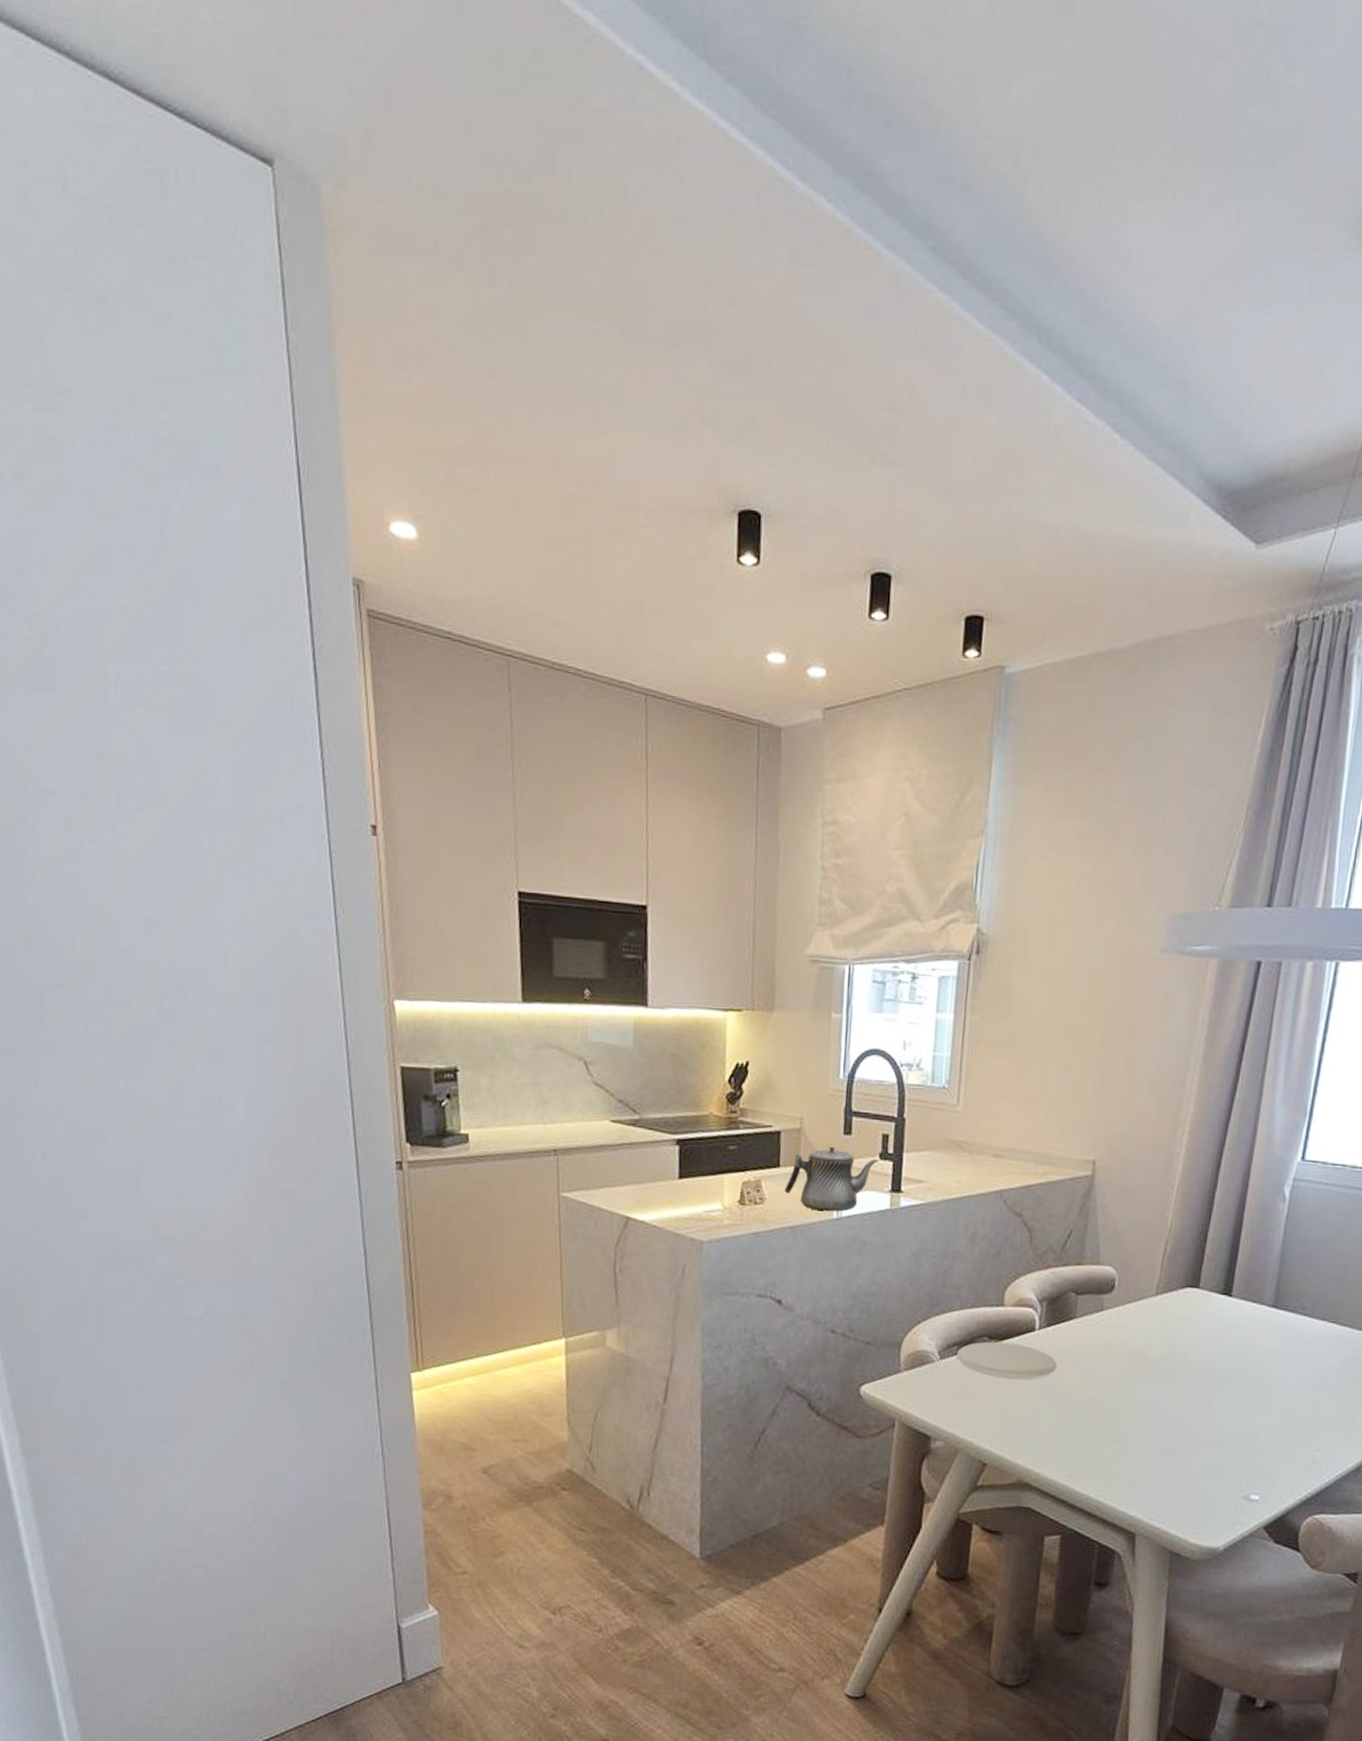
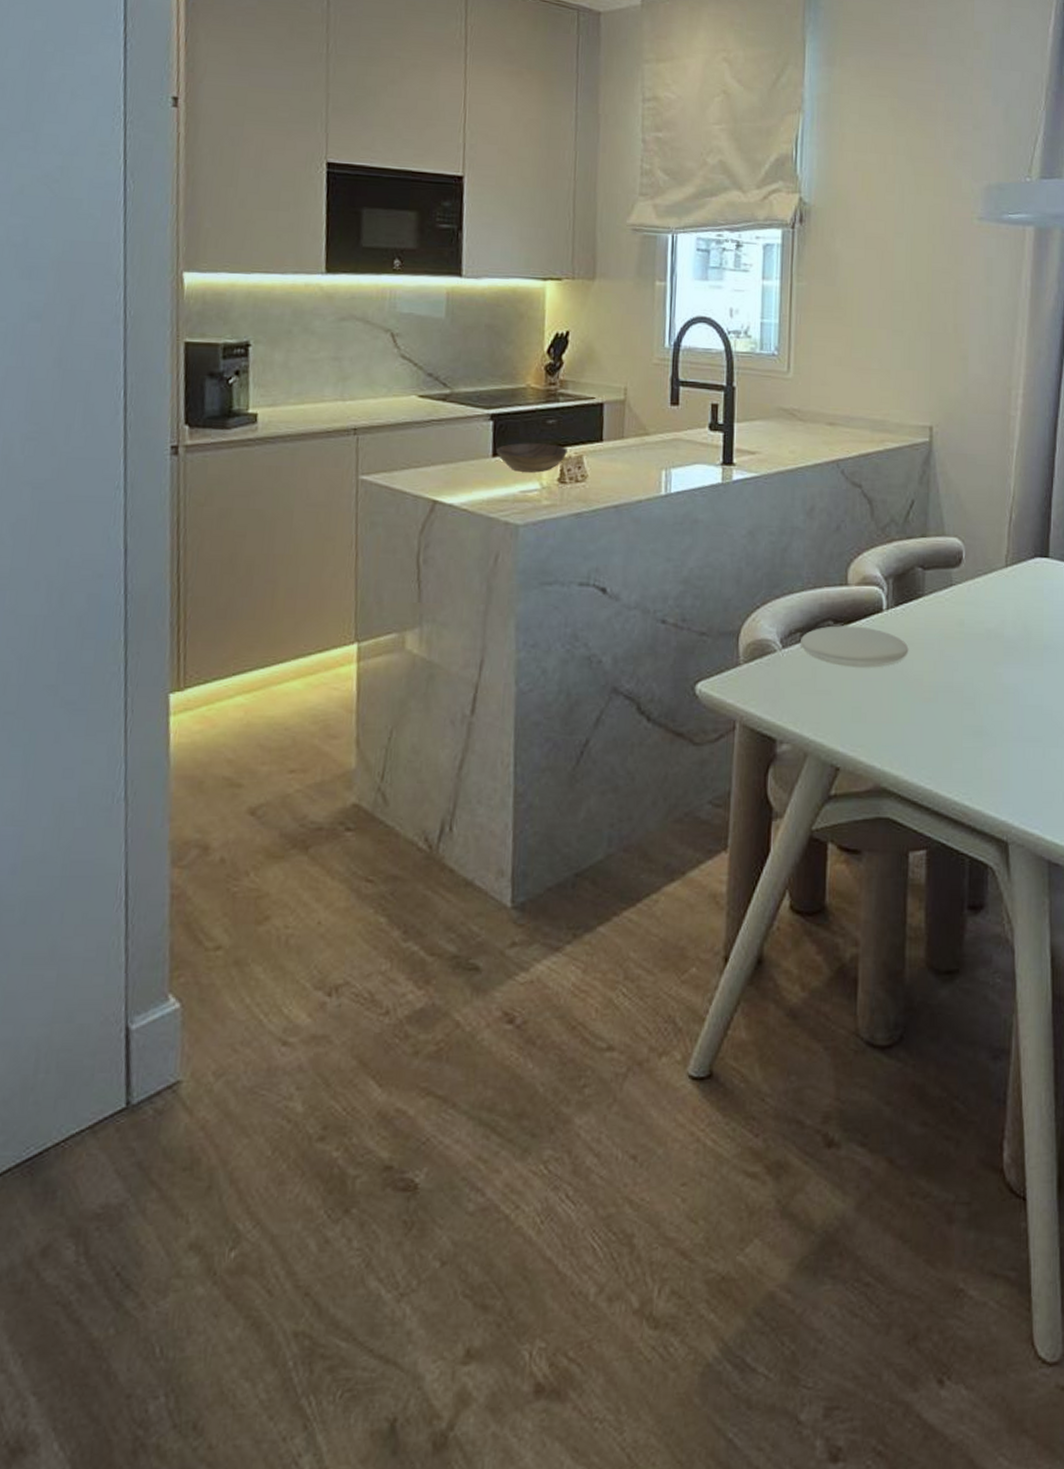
bowl: none [682,1166,747,1194] -> present [496,443,567,473]
teapot: present [785,1146,879,1212] -> none [608,417,709,488]

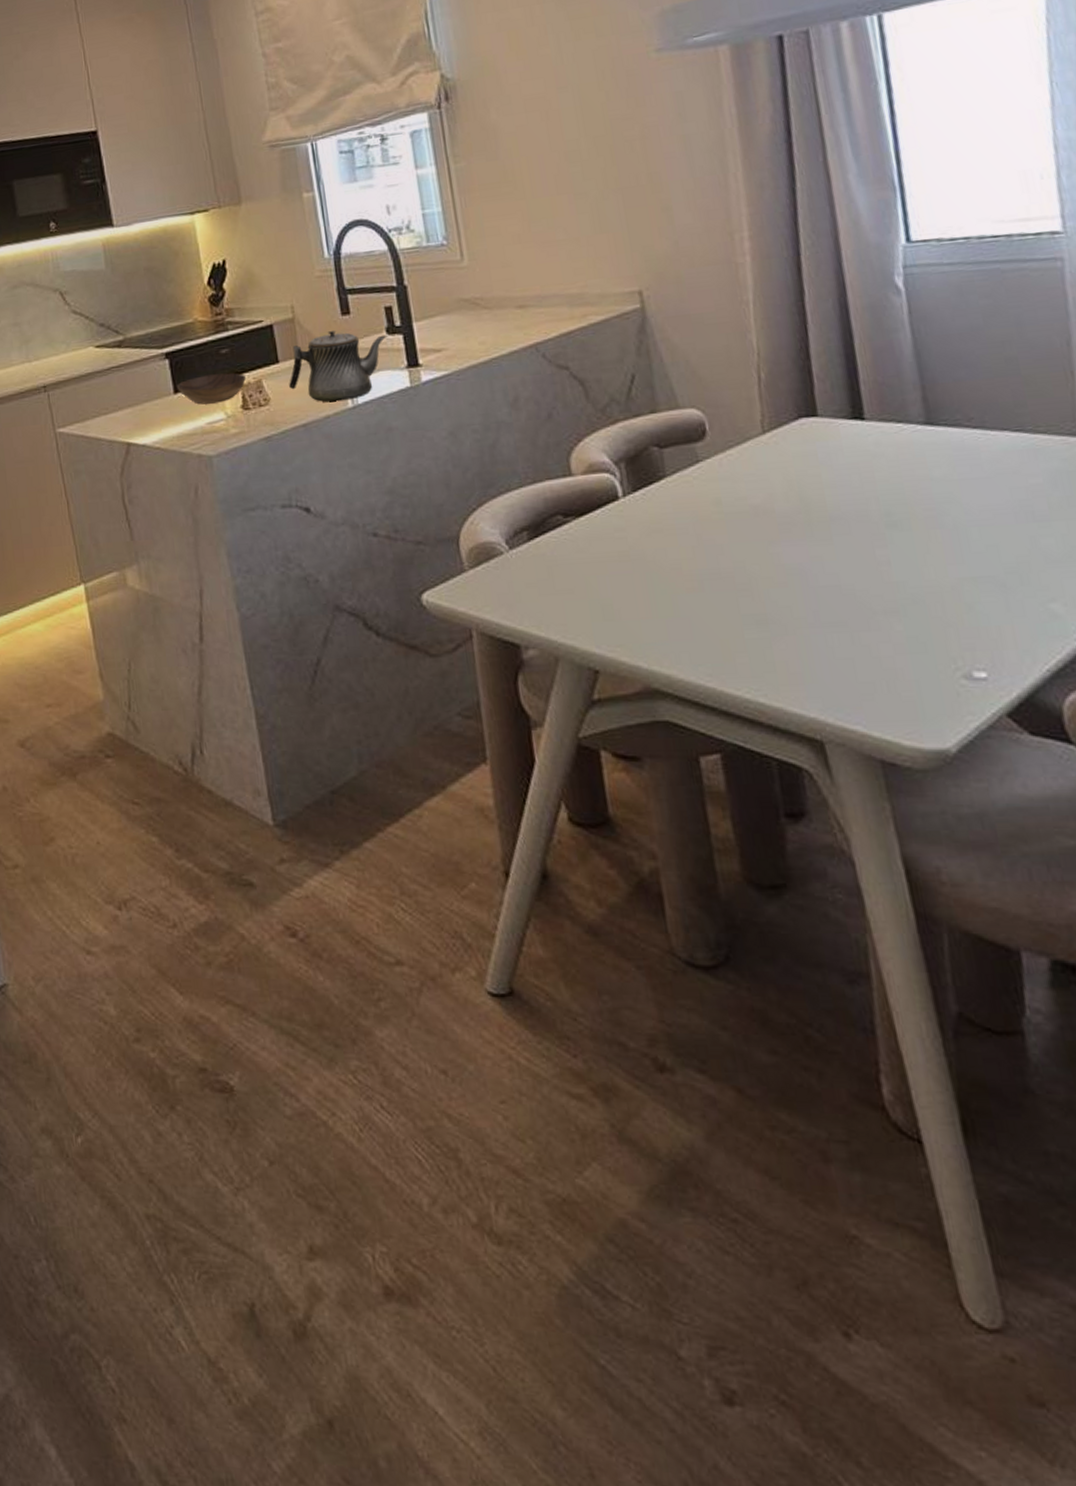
teapot: none [608,417,709,488] -> present [289,330,387,403]
plate: present [799,625,909,668] -> none [527,517,659,563]

